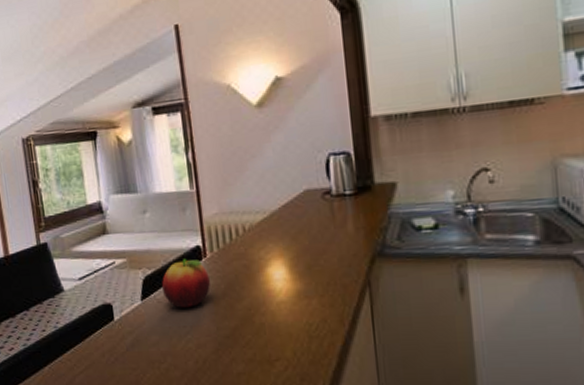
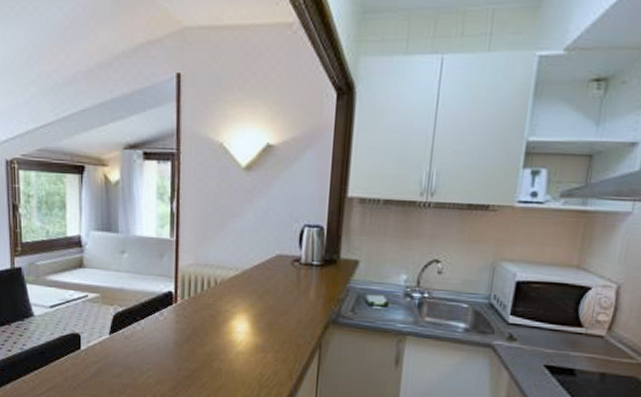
fruit: present [161,259,210,308] -> none [130,302,177,347]

